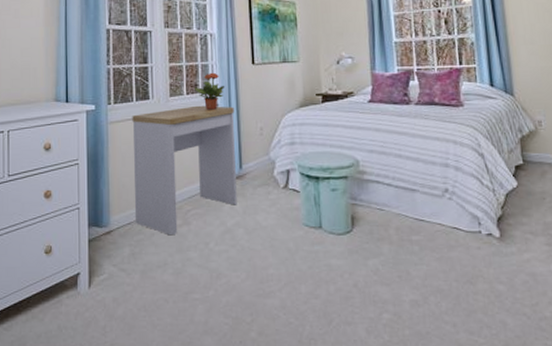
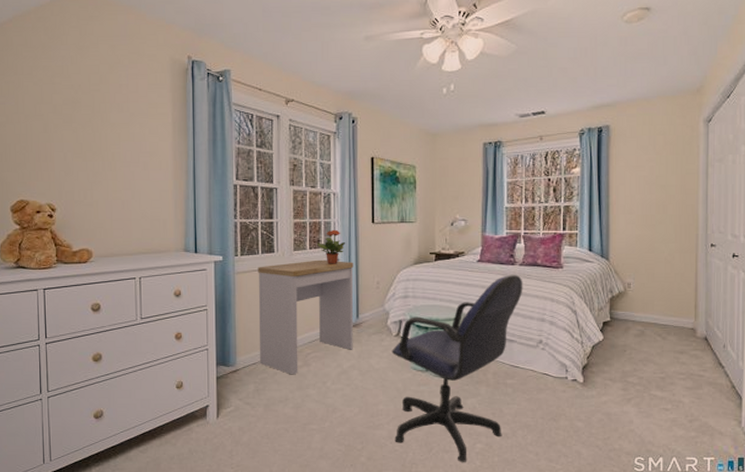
office chair: none [280,114,422,336] -> present [391,274,523,462]

